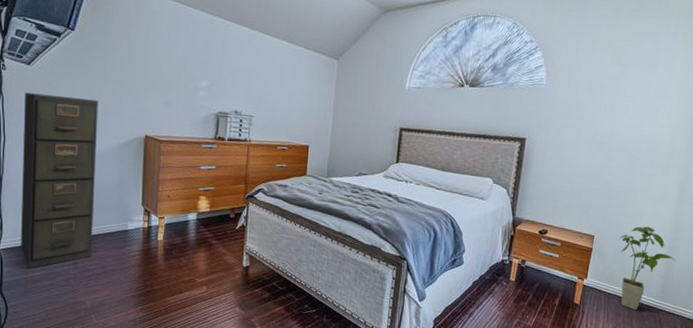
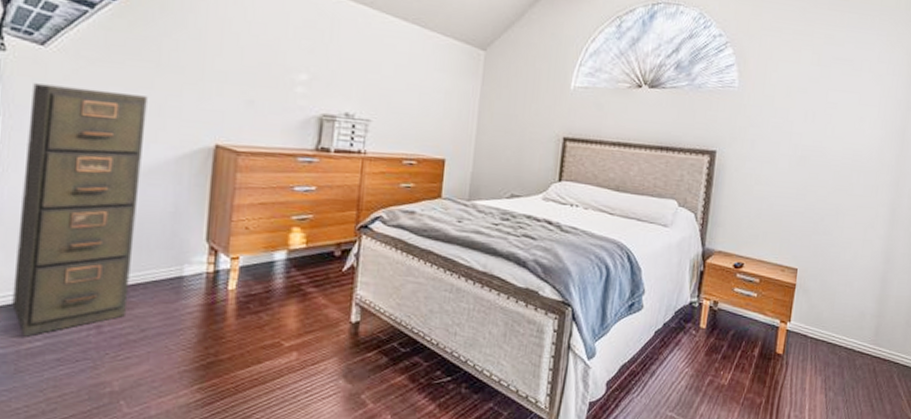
house plant: present [619,226,675,310] -> none [826,256,888,358]

